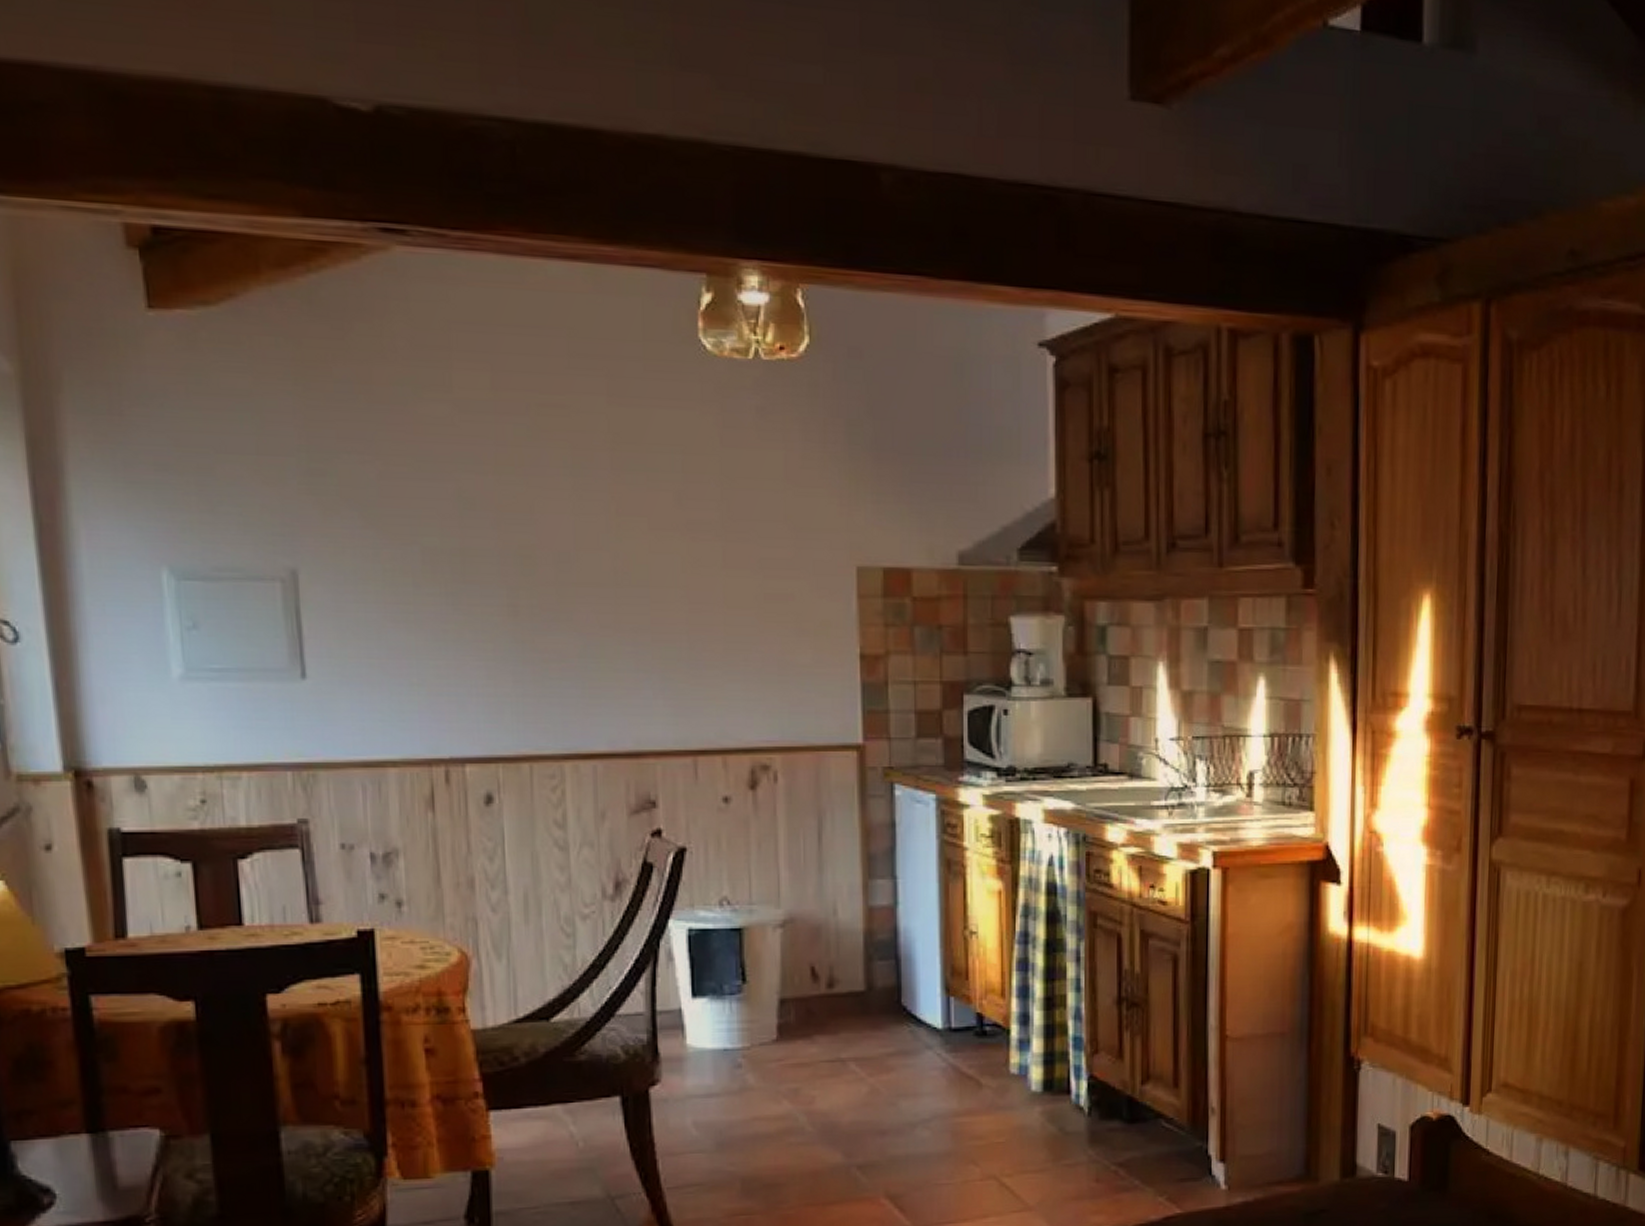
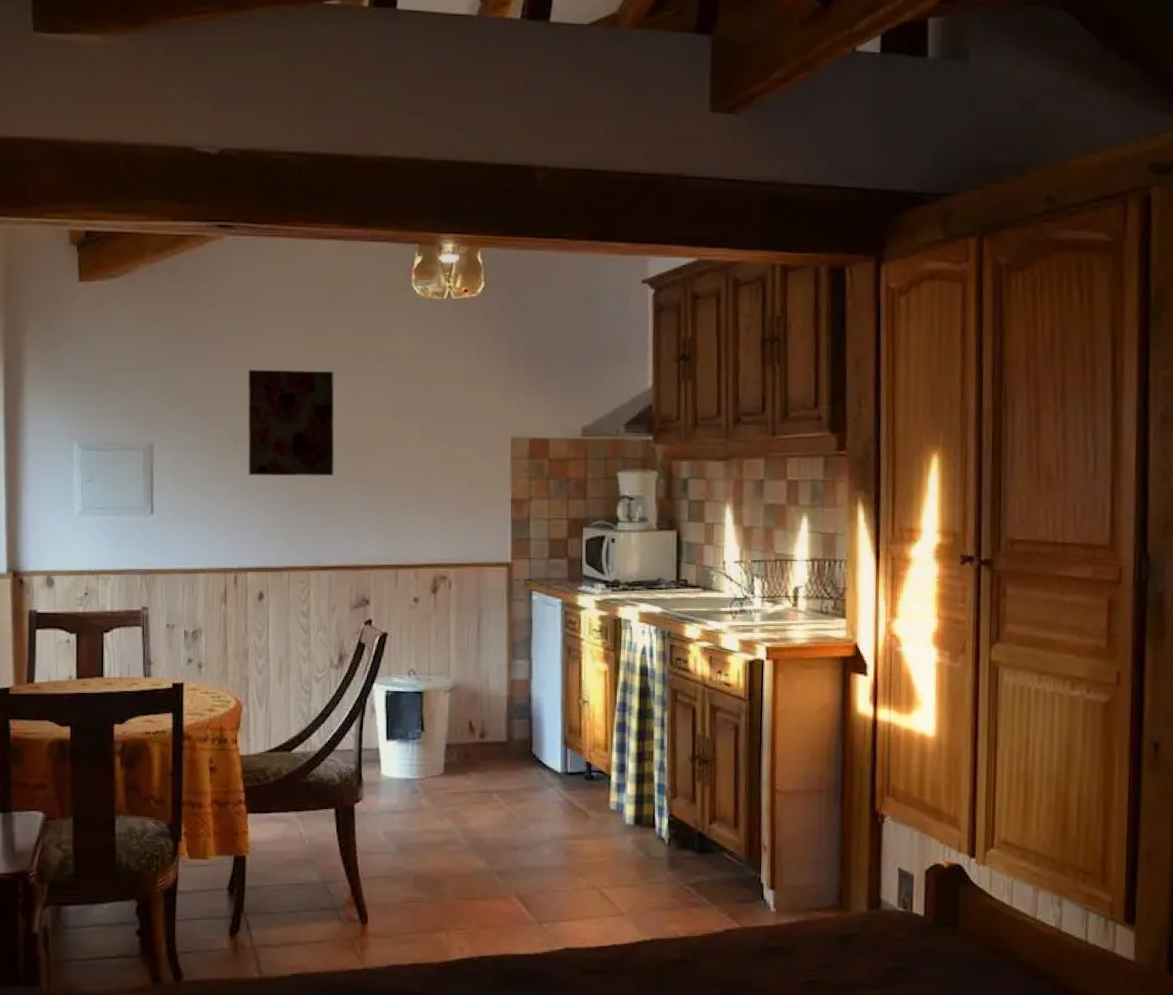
wall art: none [446,457,592,622] -> present [247,369,335,477]

